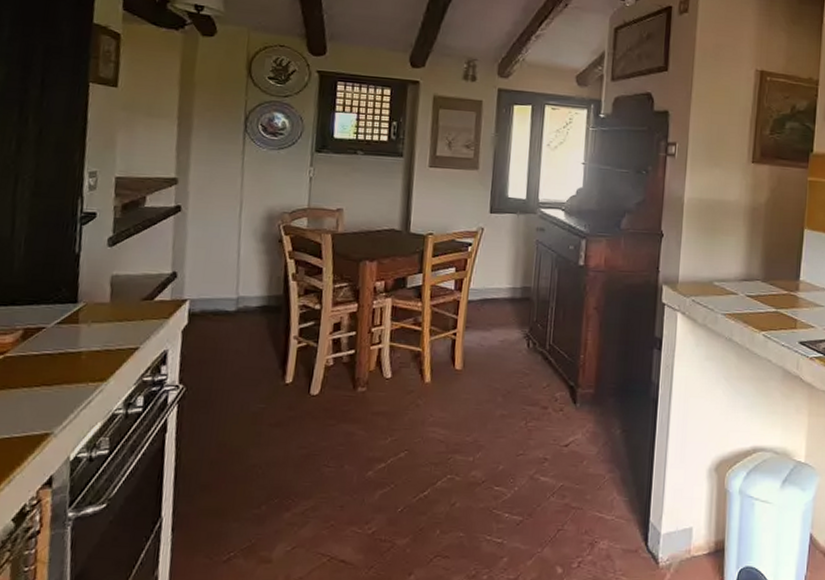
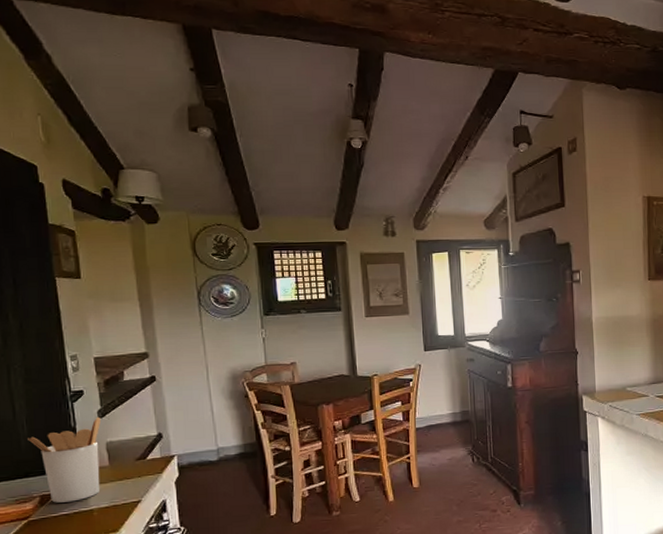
utensil holder: none [22,244,111,340] -> present [28,416,102,503]

